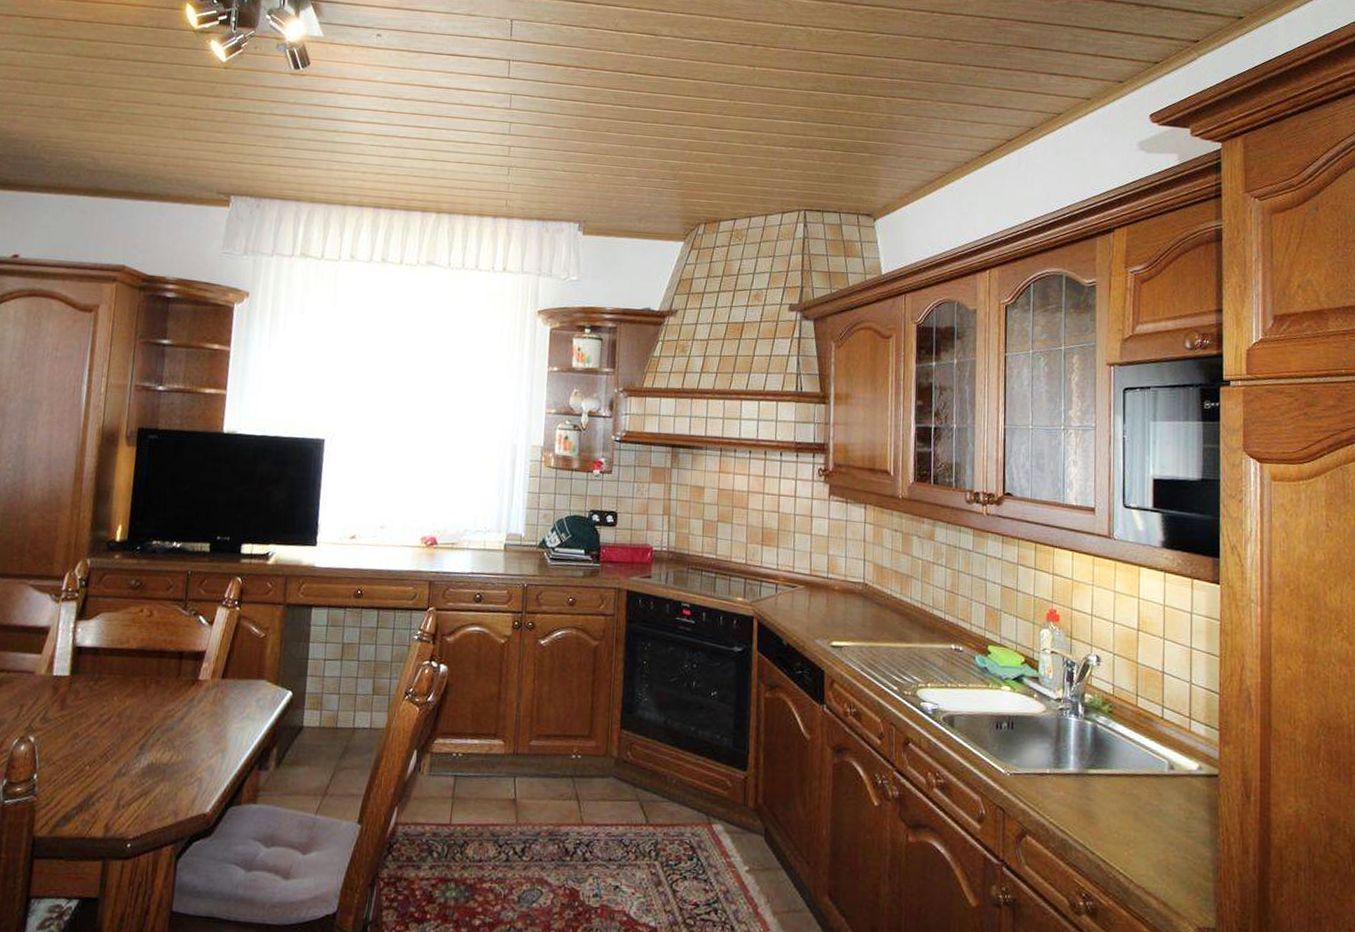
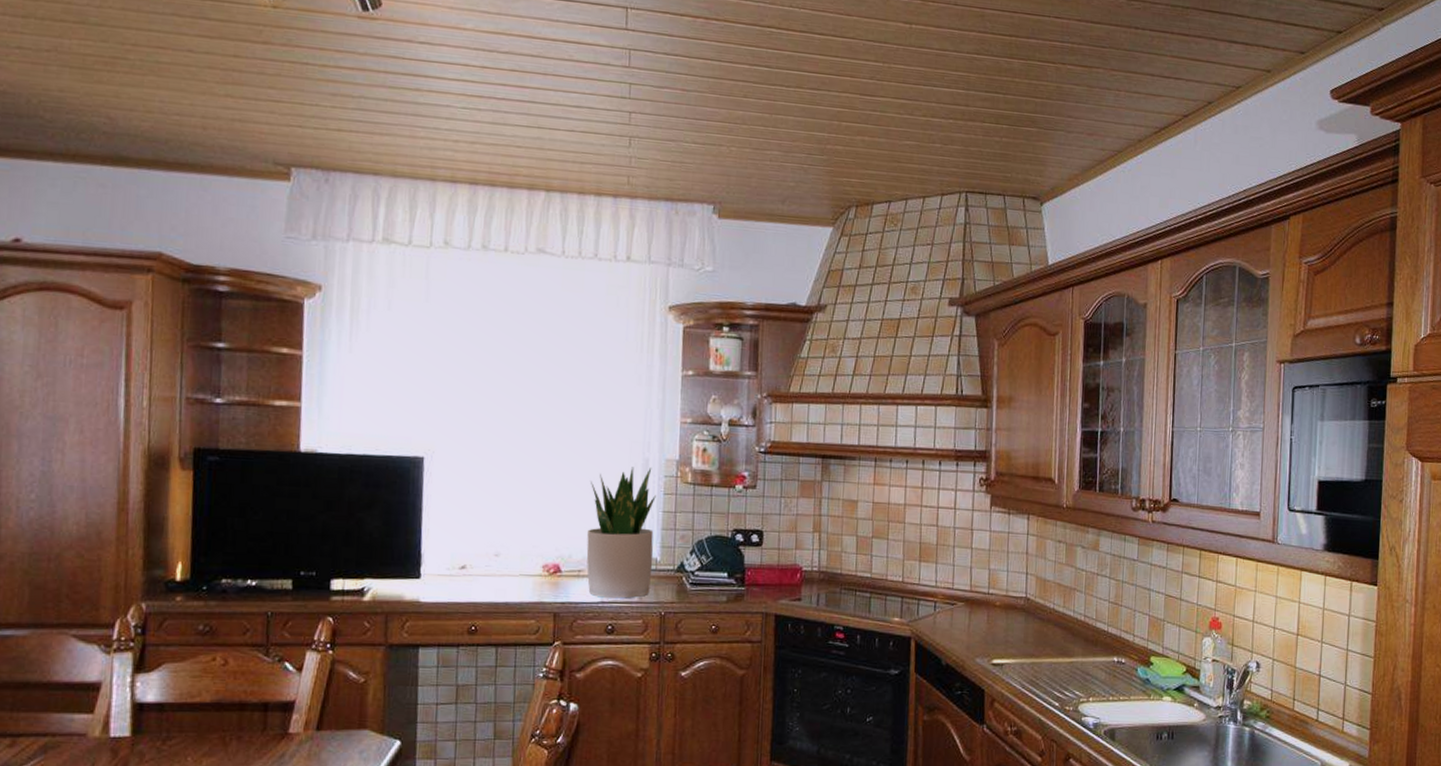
planter: none [459,451,522,571] -> present [586,467,656,599]

